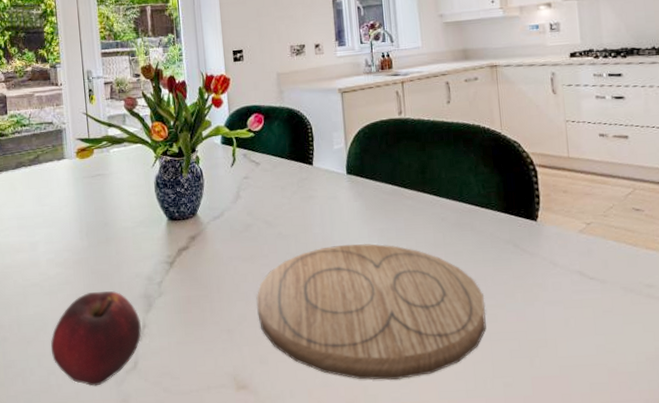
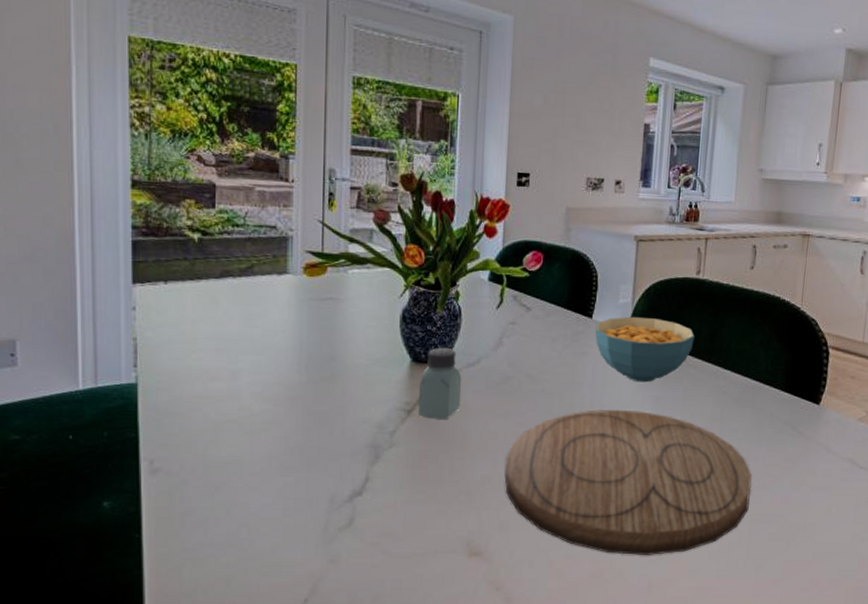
fruit: present [50,291,142,387] -> none [245,436,364,543]
saltshaker: none [176,205,213,268] -> present [418,347,462,419]
cereal bowl: none [316,158,407,218] -> present [594,316,695,383]

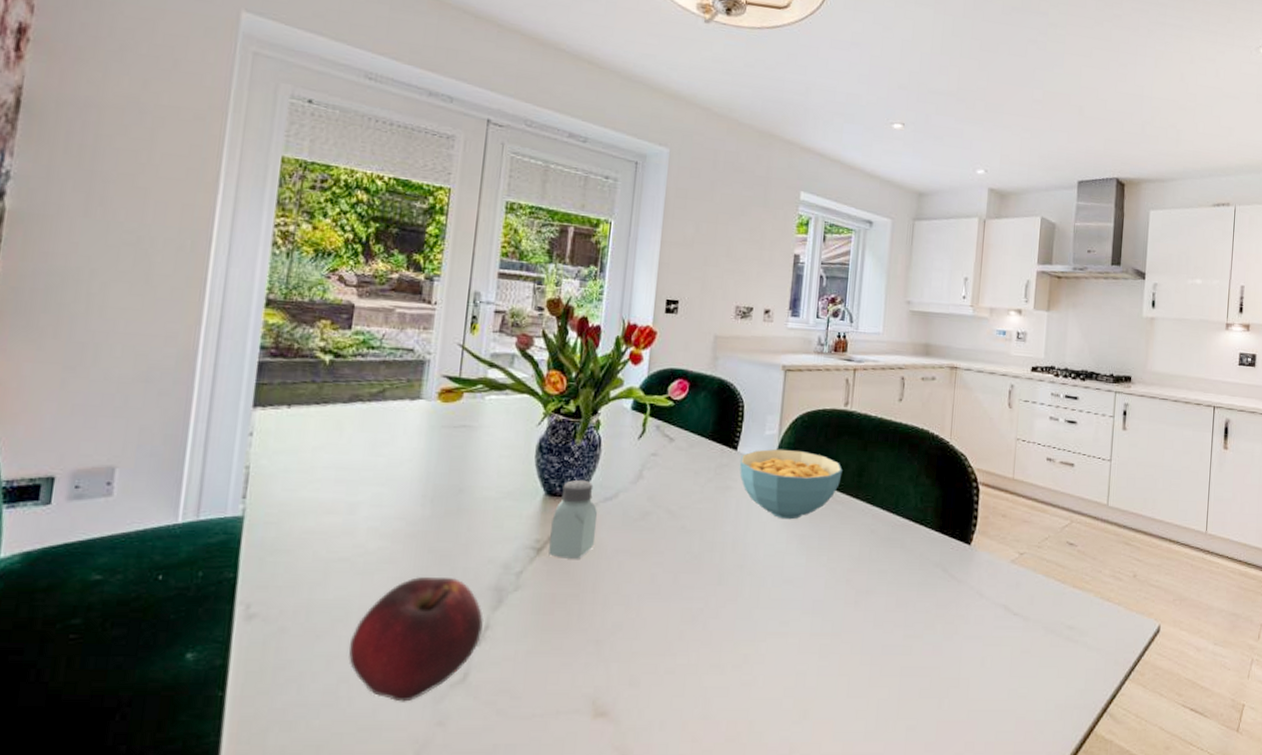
fruit: none [245,436,364,543] -> present [348,577,485,702]
cutting board: present [504,409,753,555] -> none [637,548,903,715]

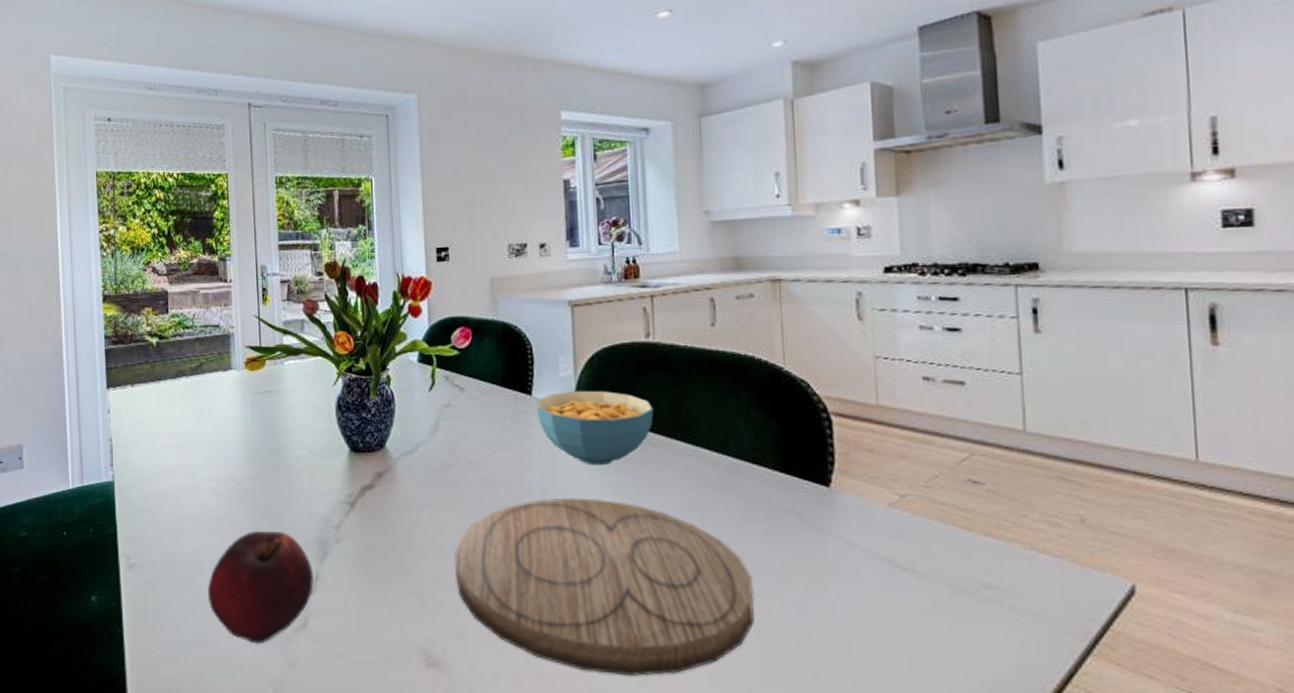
saltshaker: present [548,479,598,559] -> none [360,434,403,512]
cutting board: none [637,548,903,715] -> present [454,497,755,676]

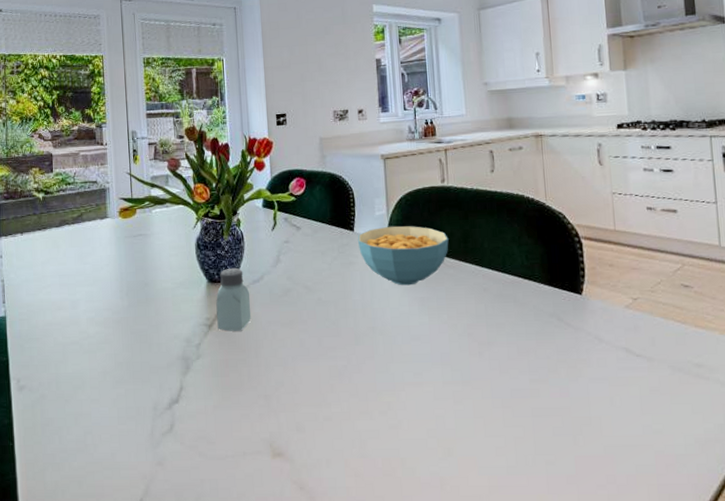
fruit: present [207,531,314,644] -> none [88,352,179,448]
saltshaker: none [360,434,403,512] -> present [216,267,252,331]
cutting board: present [454,497,755,676] -> none [294,312,528,453]

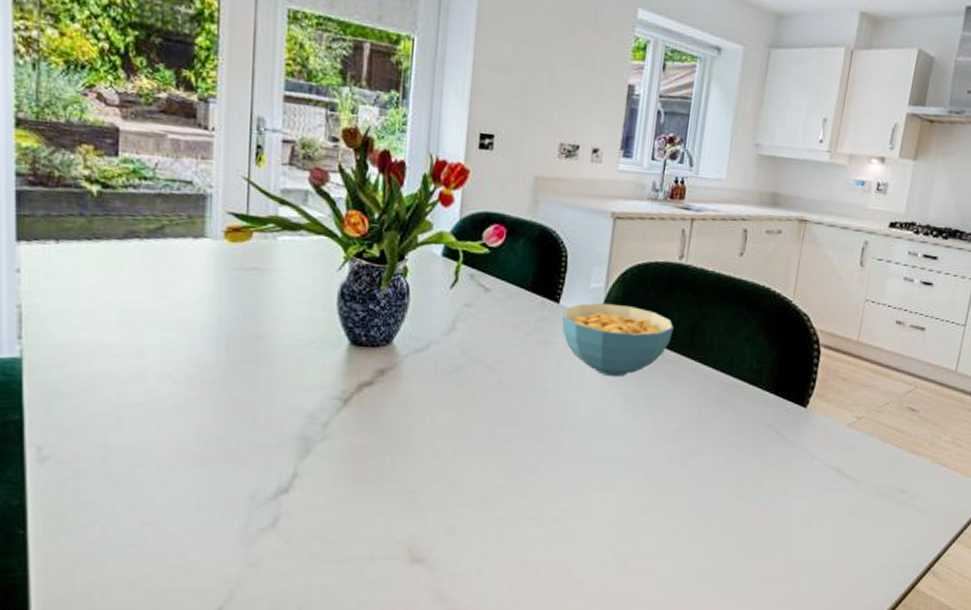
saltshaker: present [216,267,252,331] -> none [356,329,408,411]

